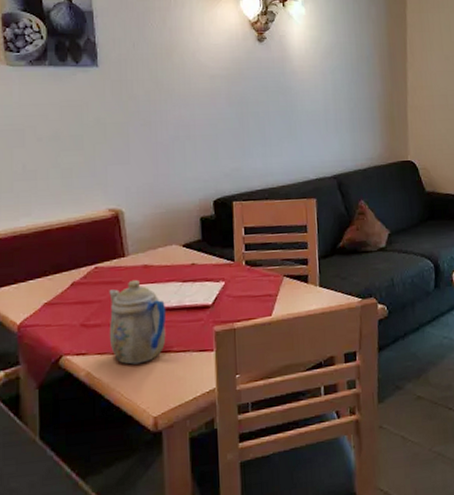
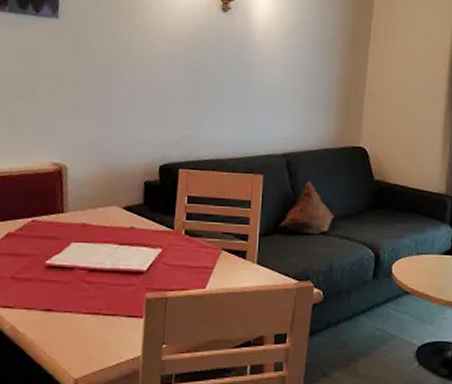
teapot: present [109,279,167,365] -> none [38,237,100,323]

